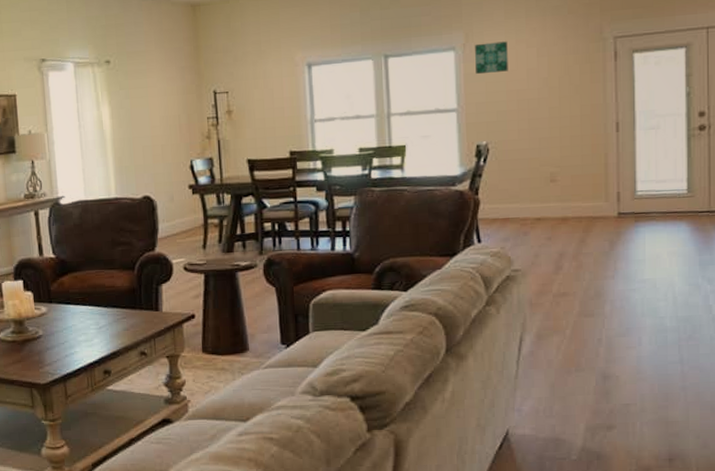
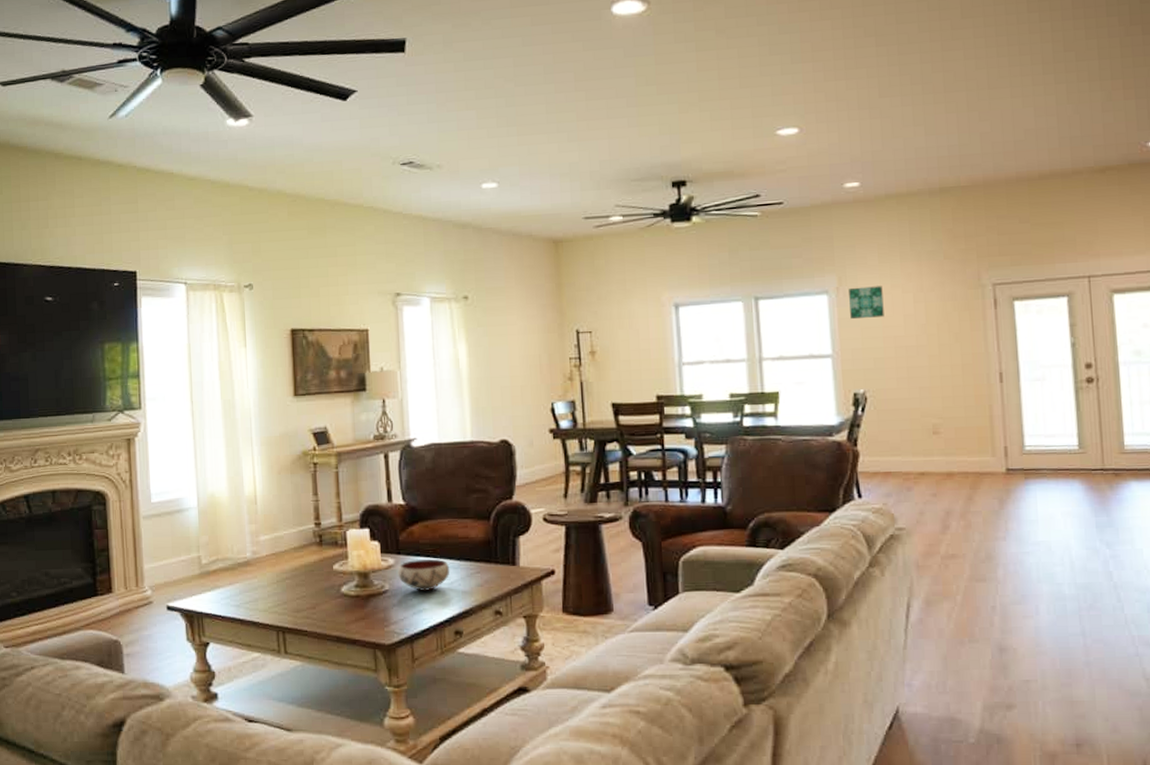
bowl: none [50,306,99,336] -> present [397,558,450,591]

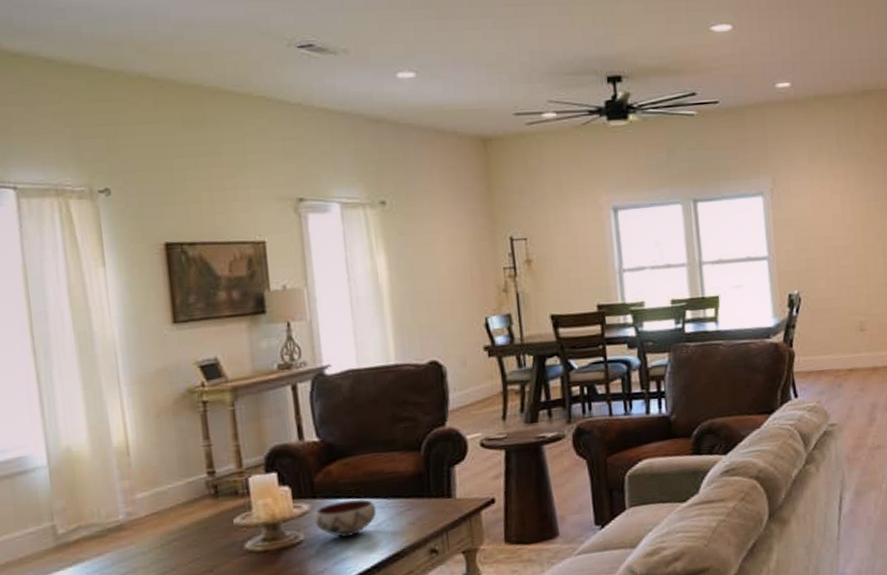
wall art: present [849,286,884,319] -> none [782,187,815,220]

